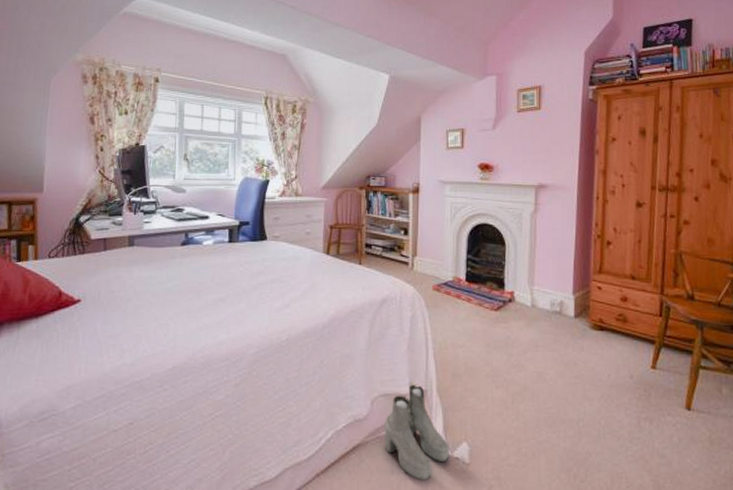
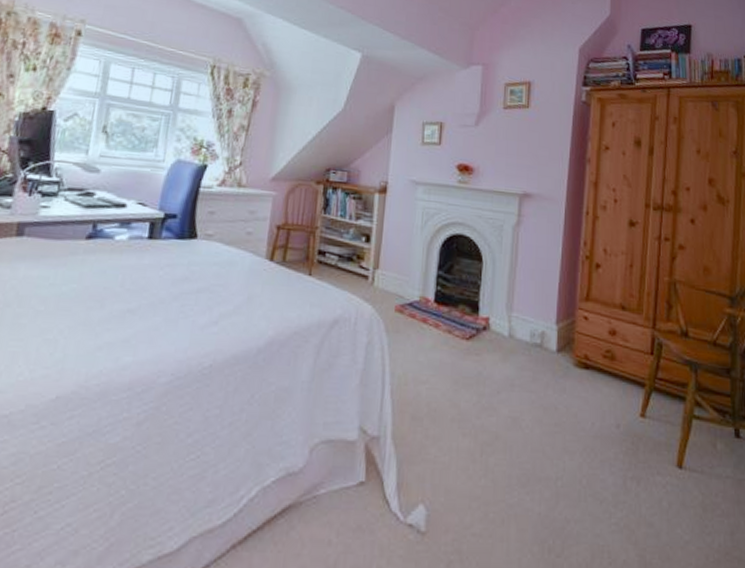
boots: present [384,384,449,481] -> none [322,428,402,555]

